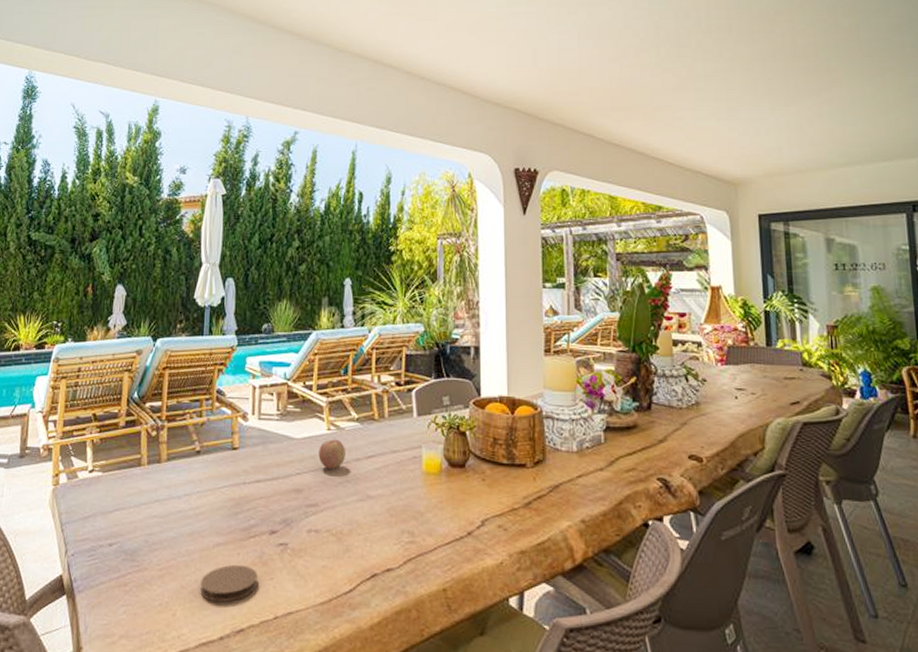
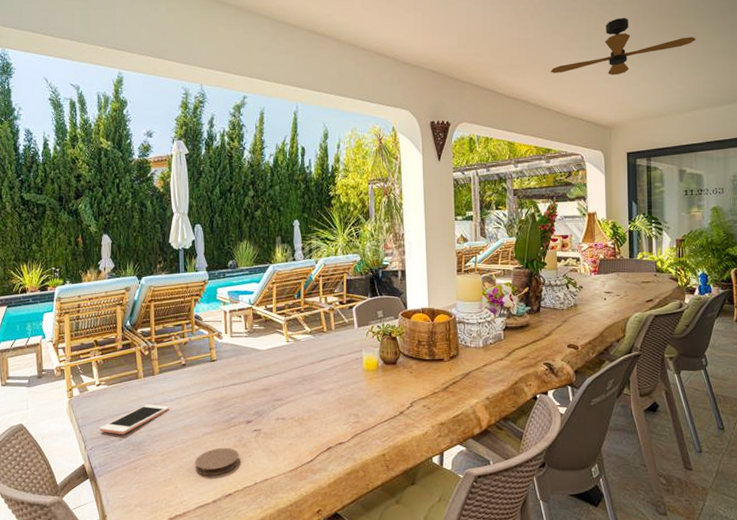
cell phone: none [86,501,175,539] -> present [99,404,169,435]
fruit: present [318,439,347,469] -> none [281,348,303,372]
ceiling fan: none [660,56,839,123] -> present [550,17,696,76]

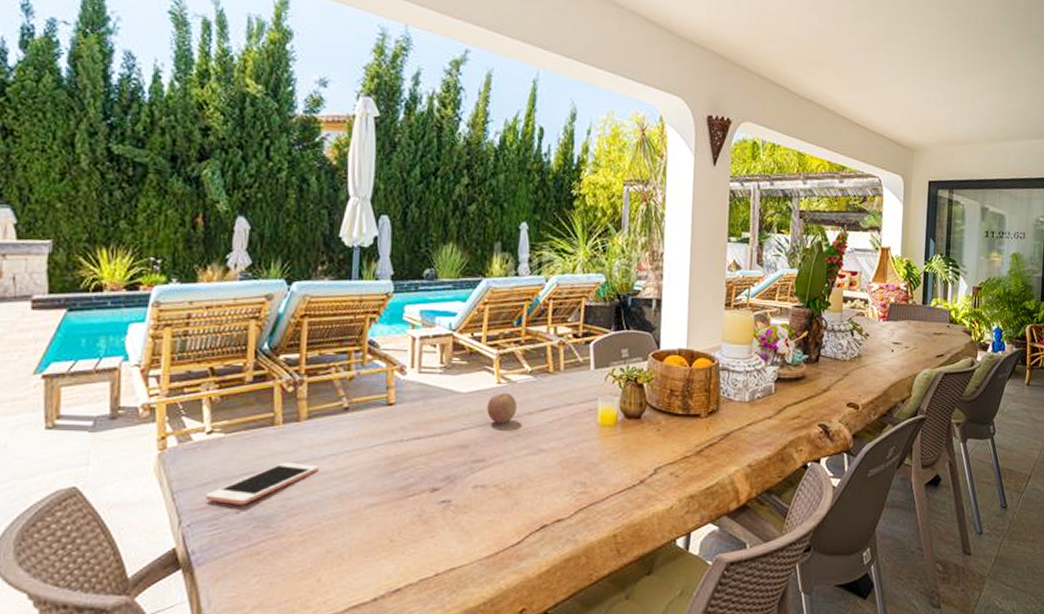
coaster: present [195,447,239,476] -> none [350,524,417,564]
fruit: none [281,348,303,372] -> present [487,392,518,424]
ceiling fan: present [550,17,696,76] -> none [852,23,1009,90]

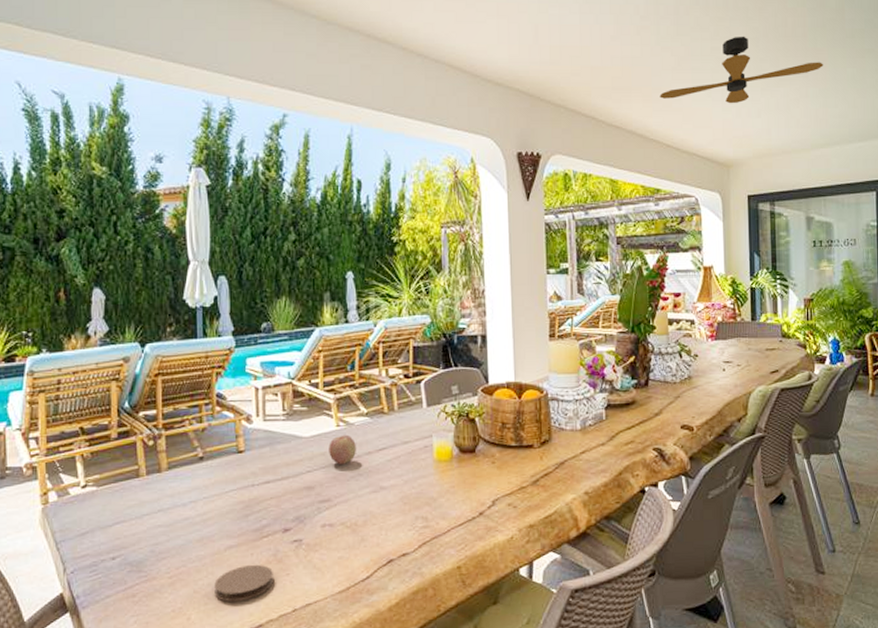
cell phone: present [205,463,318,505] -> none [85,511,181,552]
coaster: none [350,524,417,564] -> present [214,564,273,603]
ceiling fan: none [852,23,1009,90] -> present [659,36,824,104]

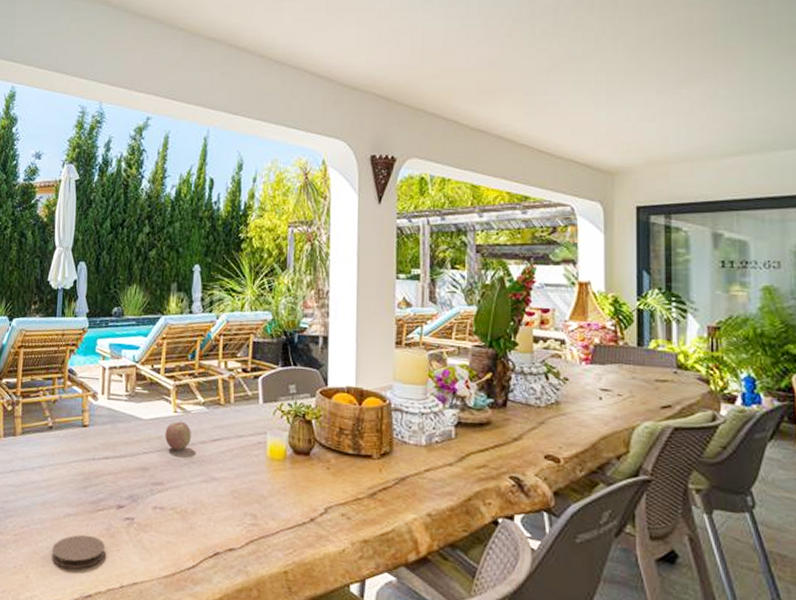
ceiling fan: present [659,36,824,104] -> none [532,35,739,107]

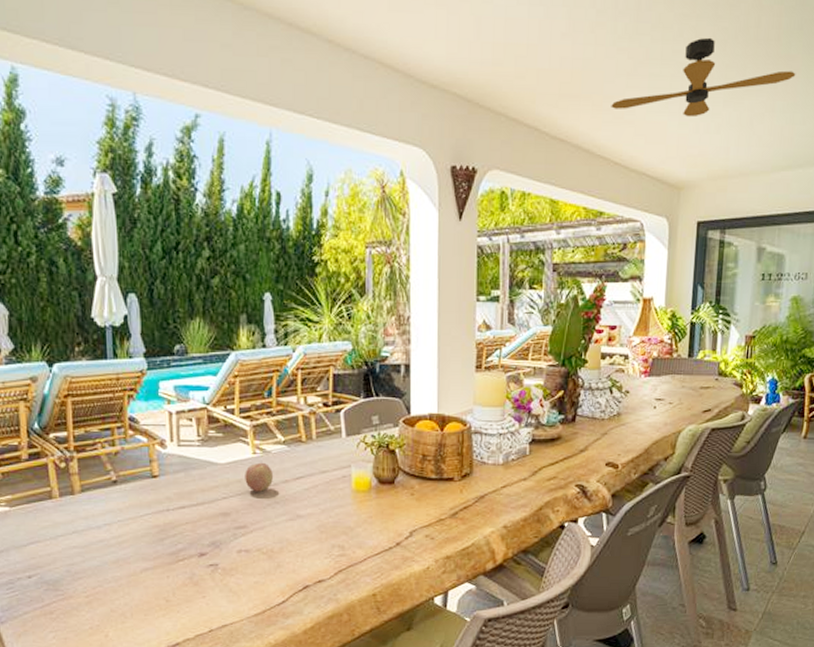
coaster: present [51,534,105,569] -> none [131,586,190,622]
ceiling fan: none [532,35,739,107] -> present [611,37,796,118]

